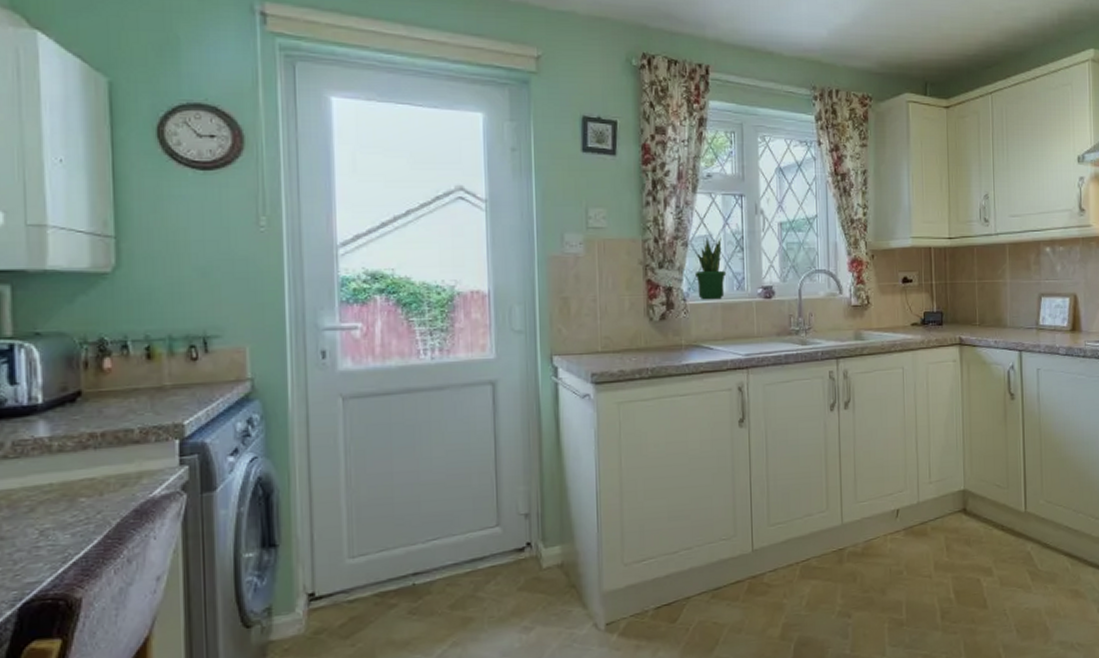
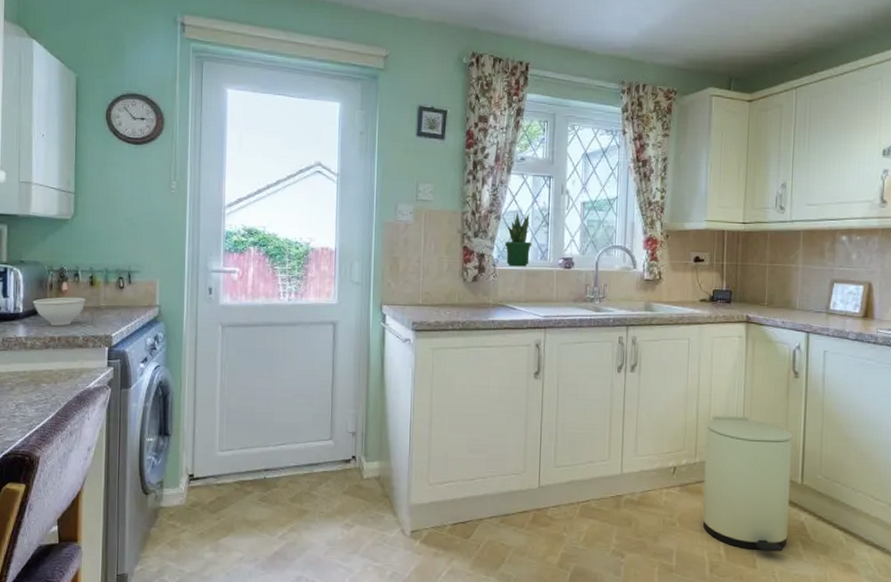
bowl: none [58,376,142,419] -> present [33,297,86,327]
pedal bin: none [927,446,1016,590] -> present [702,415,793,552]

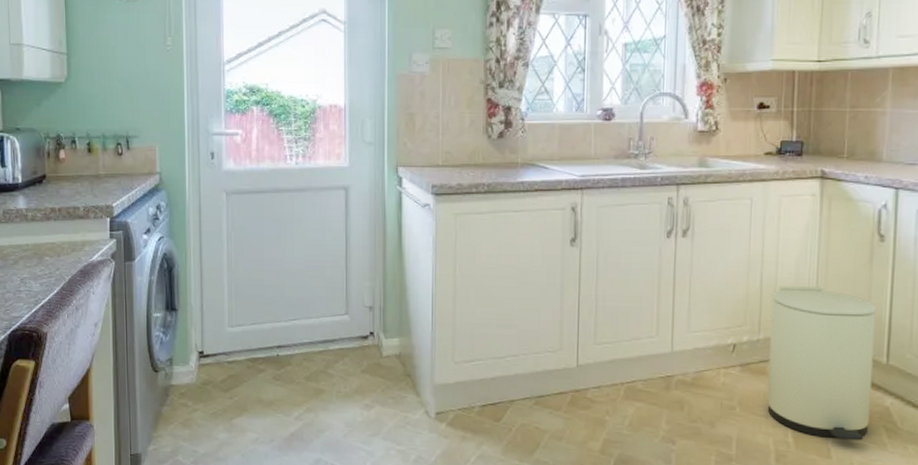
bowl: present [33,297,86,327] -> none [31,165,85,197]
planter: present [505,212,532,267] -> none [535,58,566,120]

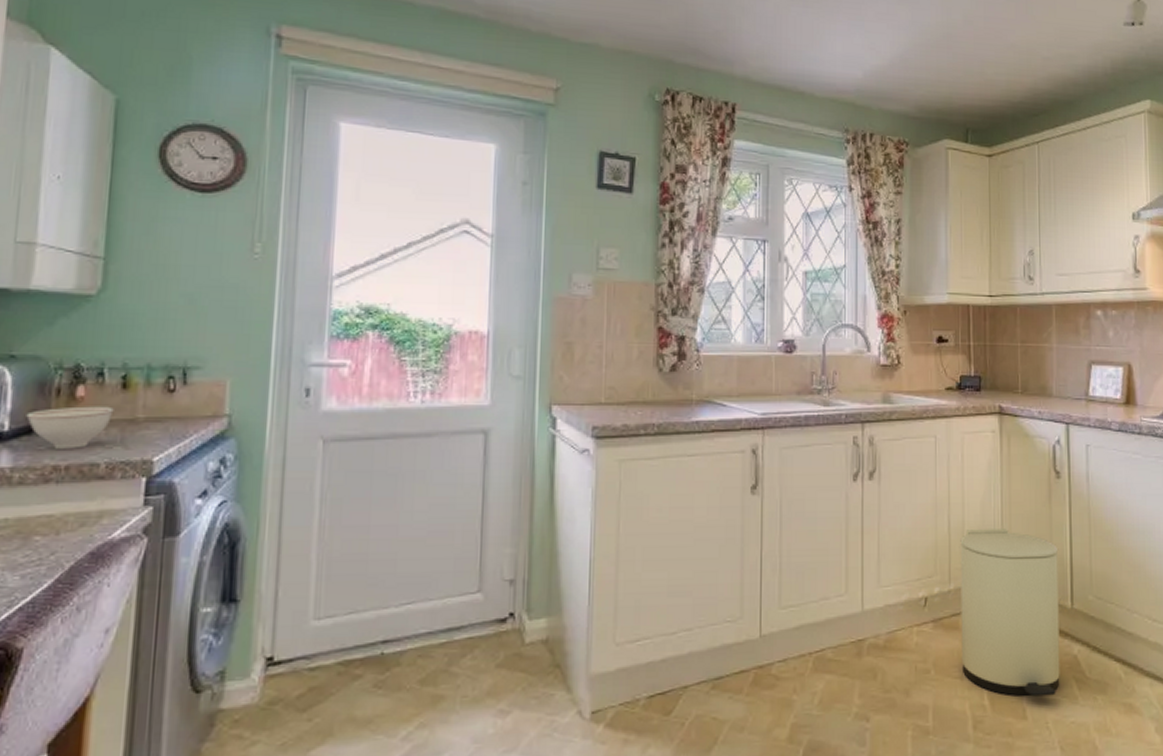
bowl: none [31,165,85,197] -> present [26,406,114,451]

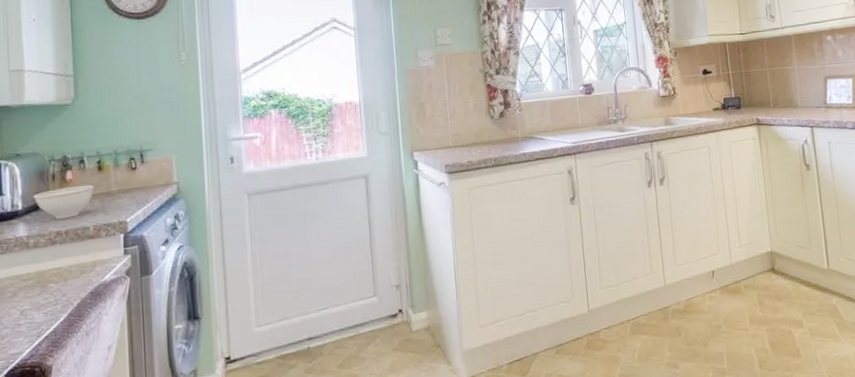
pedal bin: present [960,529,1060,697] -> none [735,213,824,340]

